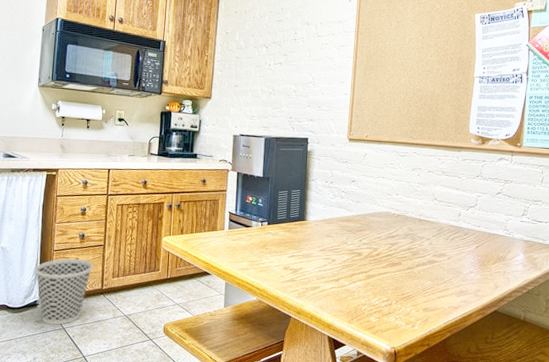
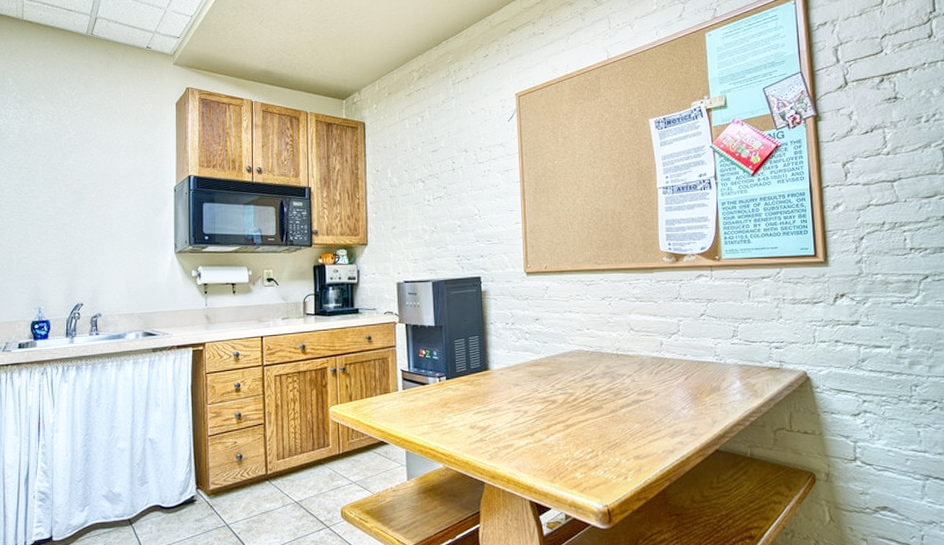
wastebasket: present [35,258,93,325] -> none [189,442,254,522]

